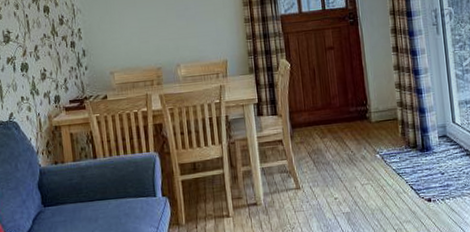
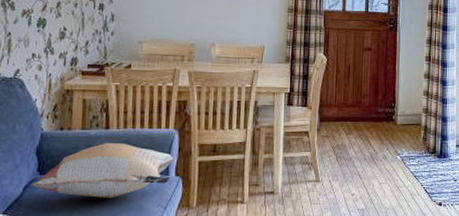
decorative pillow: none [39,170,159,224] -> present [31,142,174,198]

